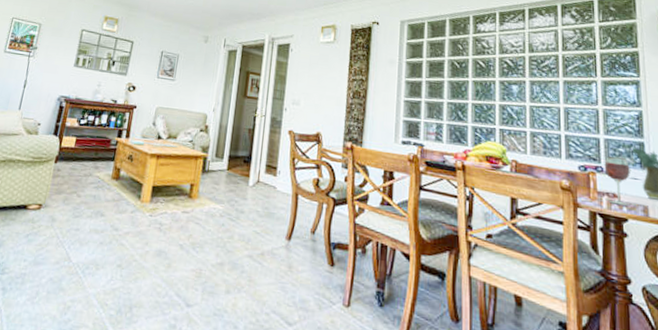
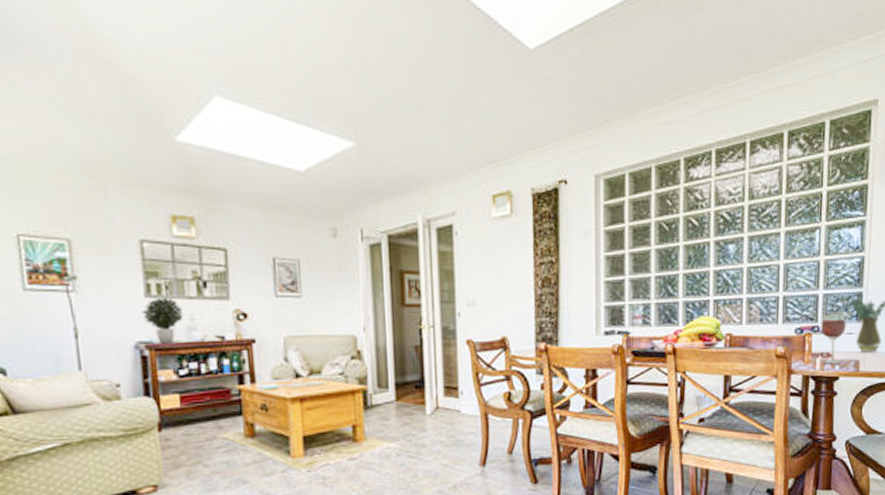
potted plant: none [69,68,95,101] -> present [142,297,183,345]

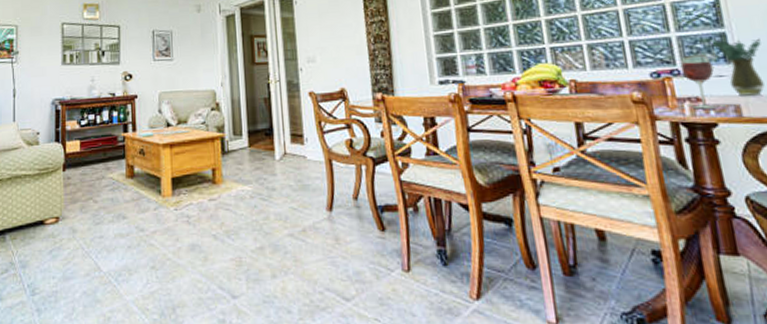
potted plant: present [142,297,183,345] -> none [59,64,86,101]

